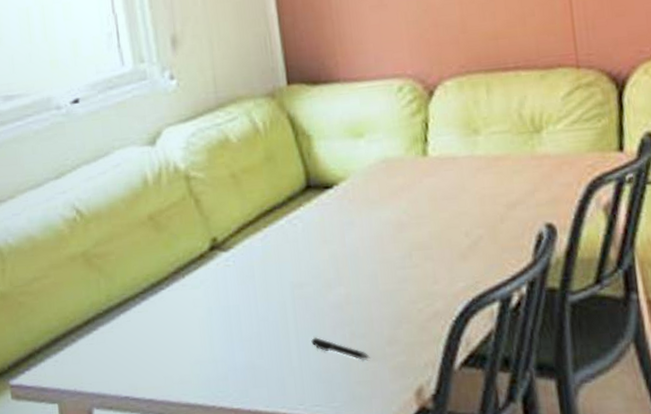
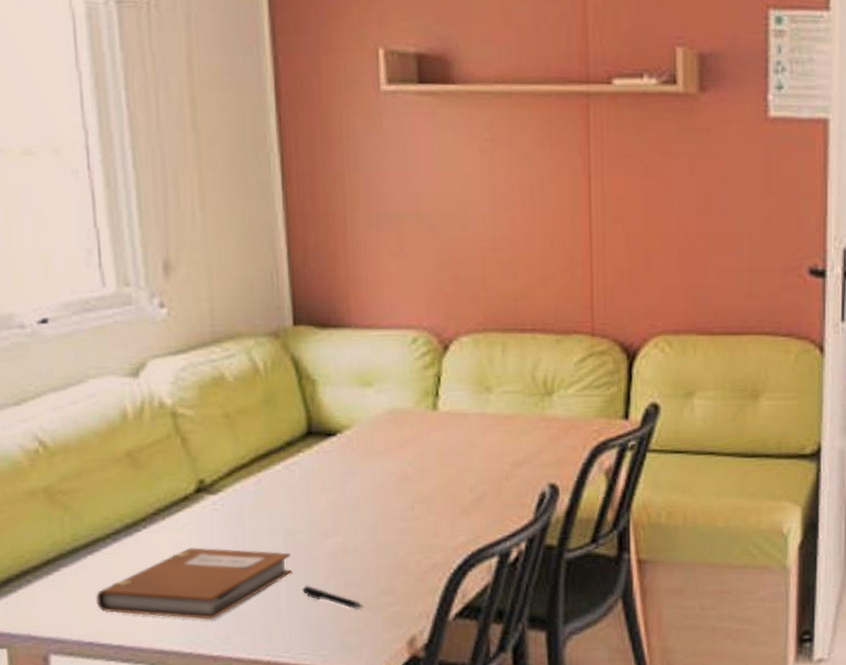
notebook: none [129,303,301,373] -> present [96,547,293,620]

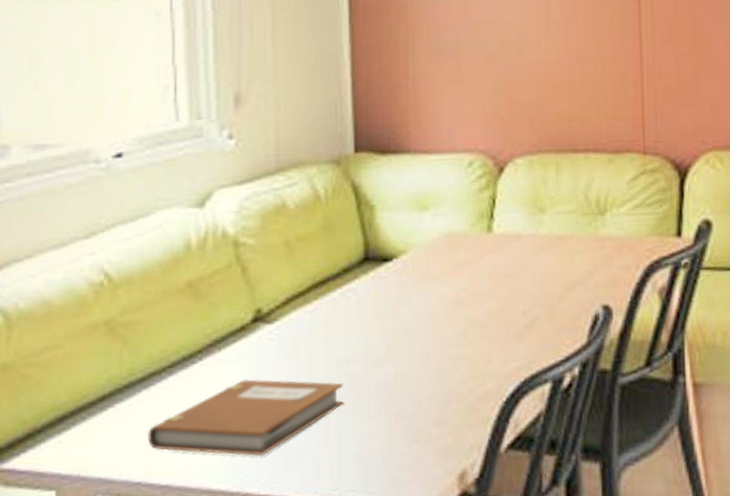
pen: present [302,586,363,609] -> none [353,418,414,442]

